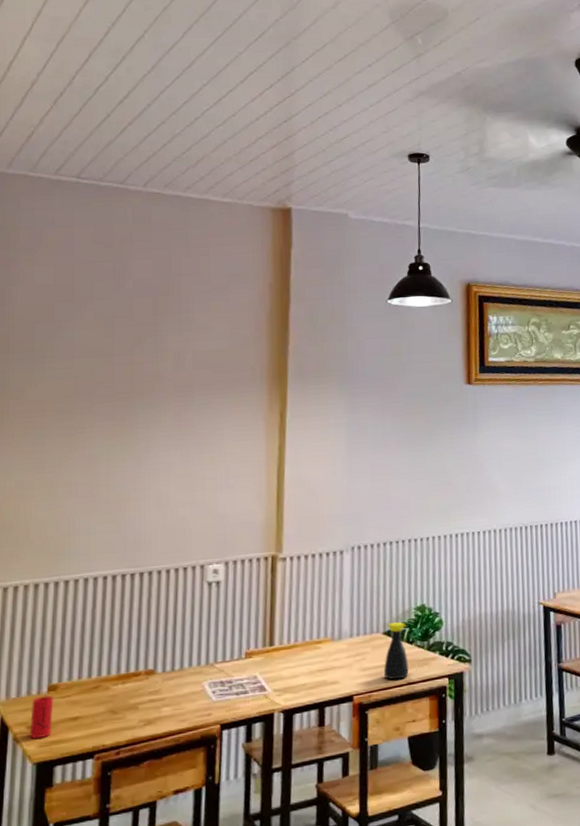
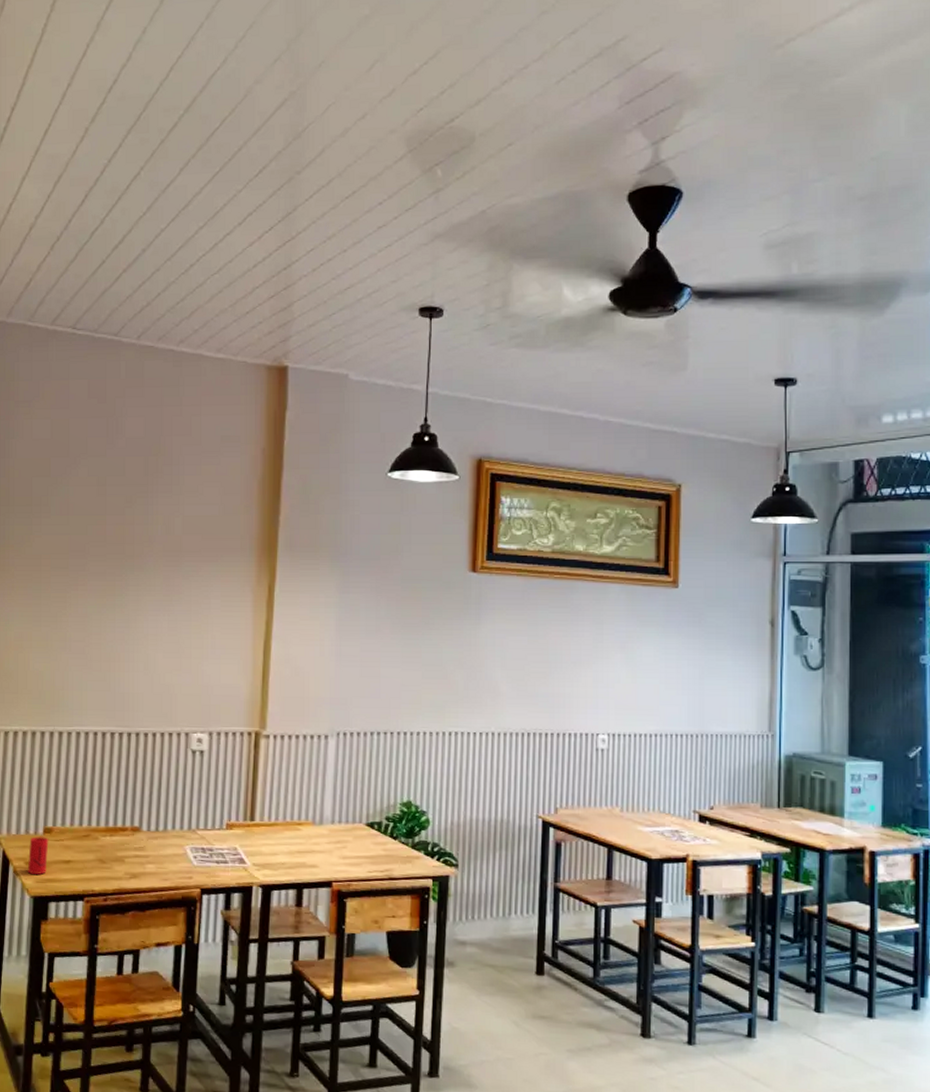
bottle: present [384,622,409,680] -> none [365,815,391,873]

